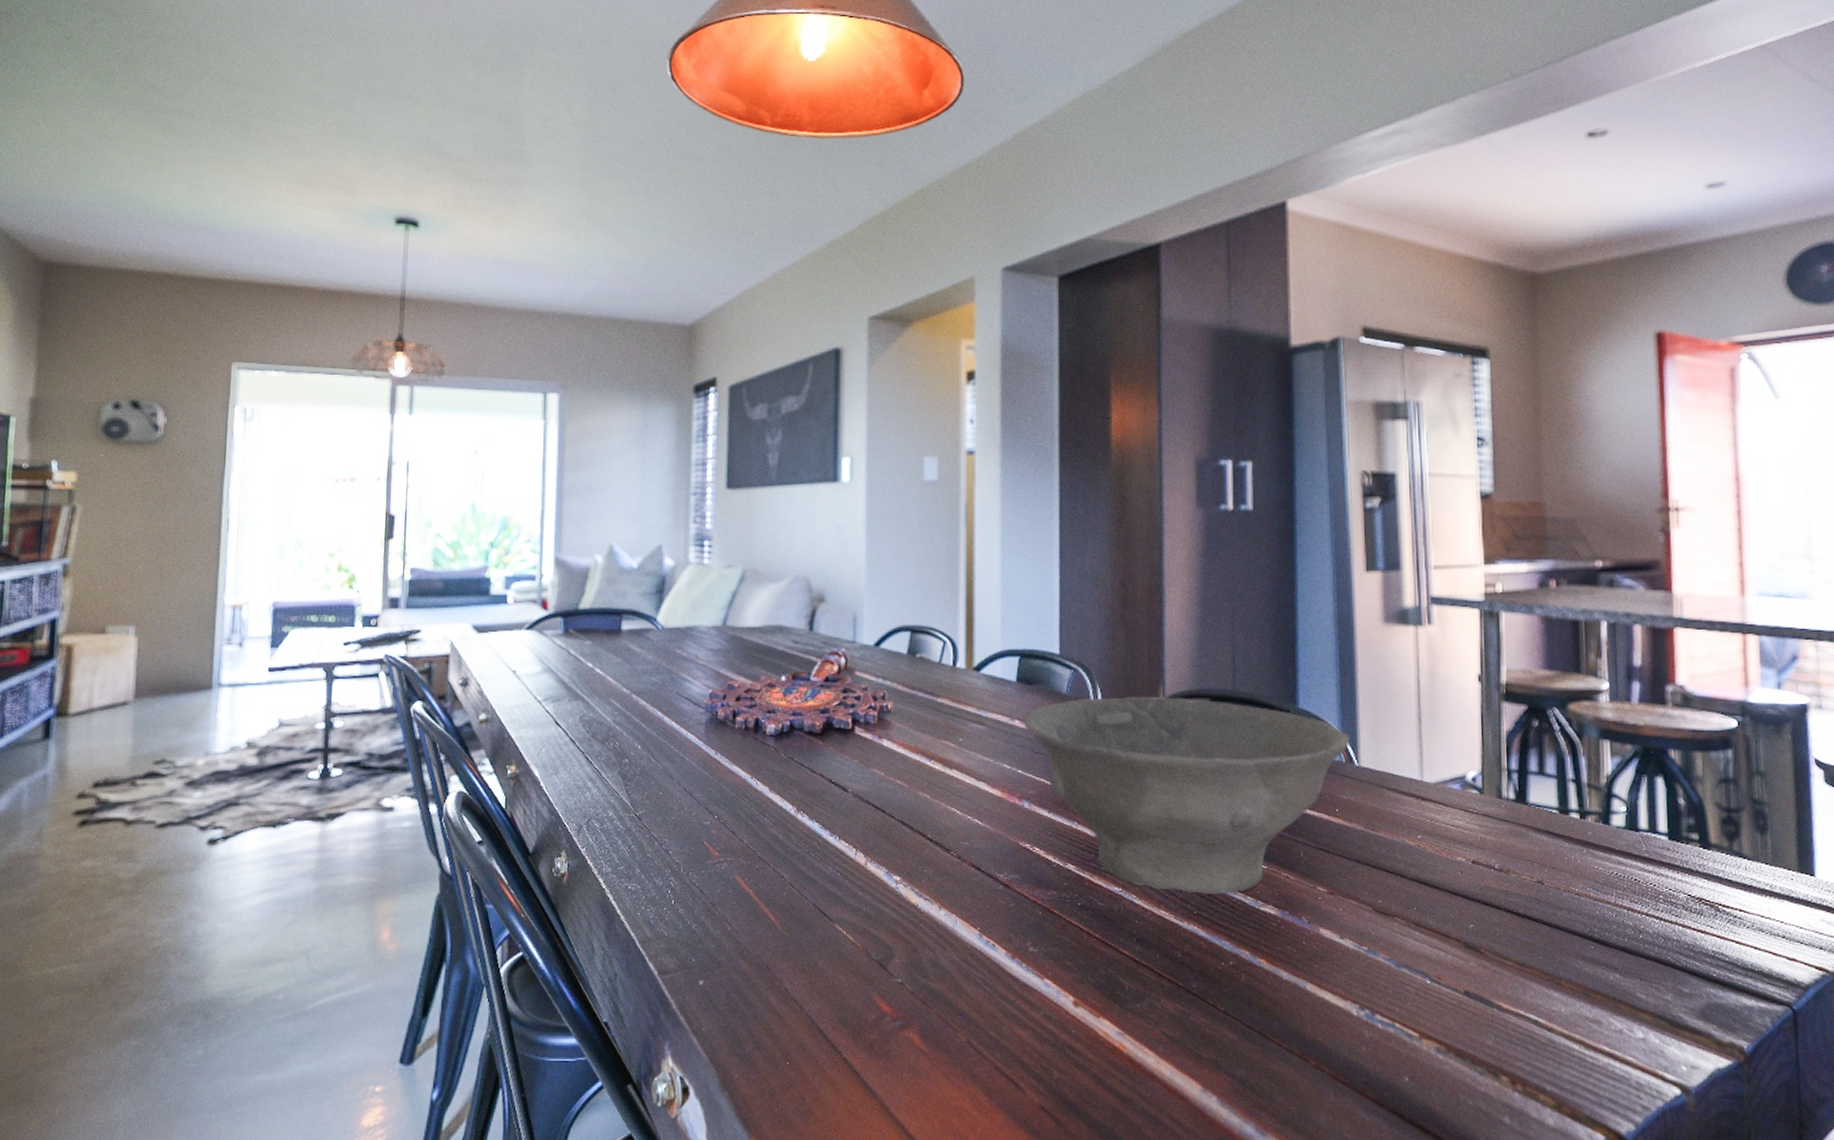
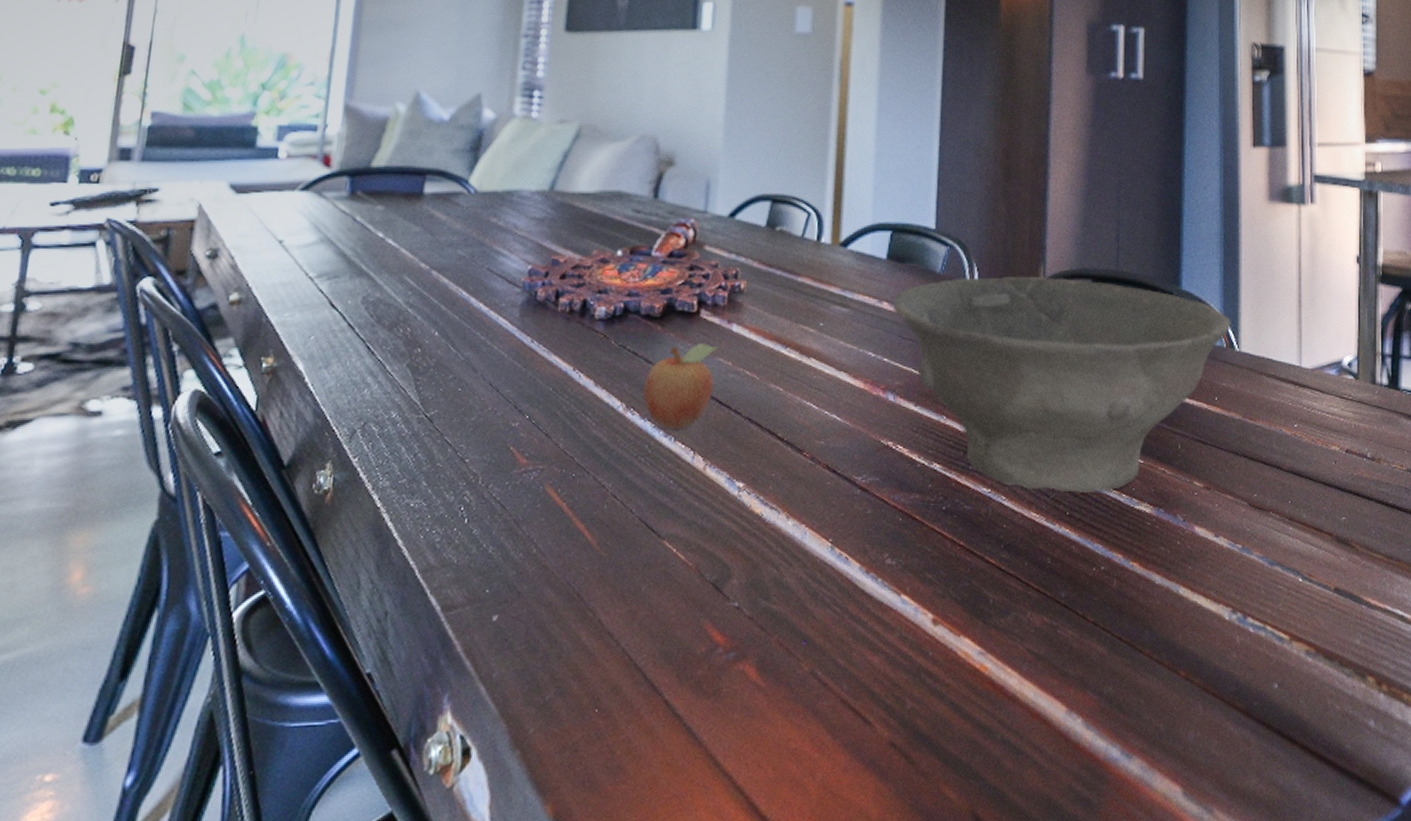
fruit: none [811,756,873,831] -> present [643,343,719,431]

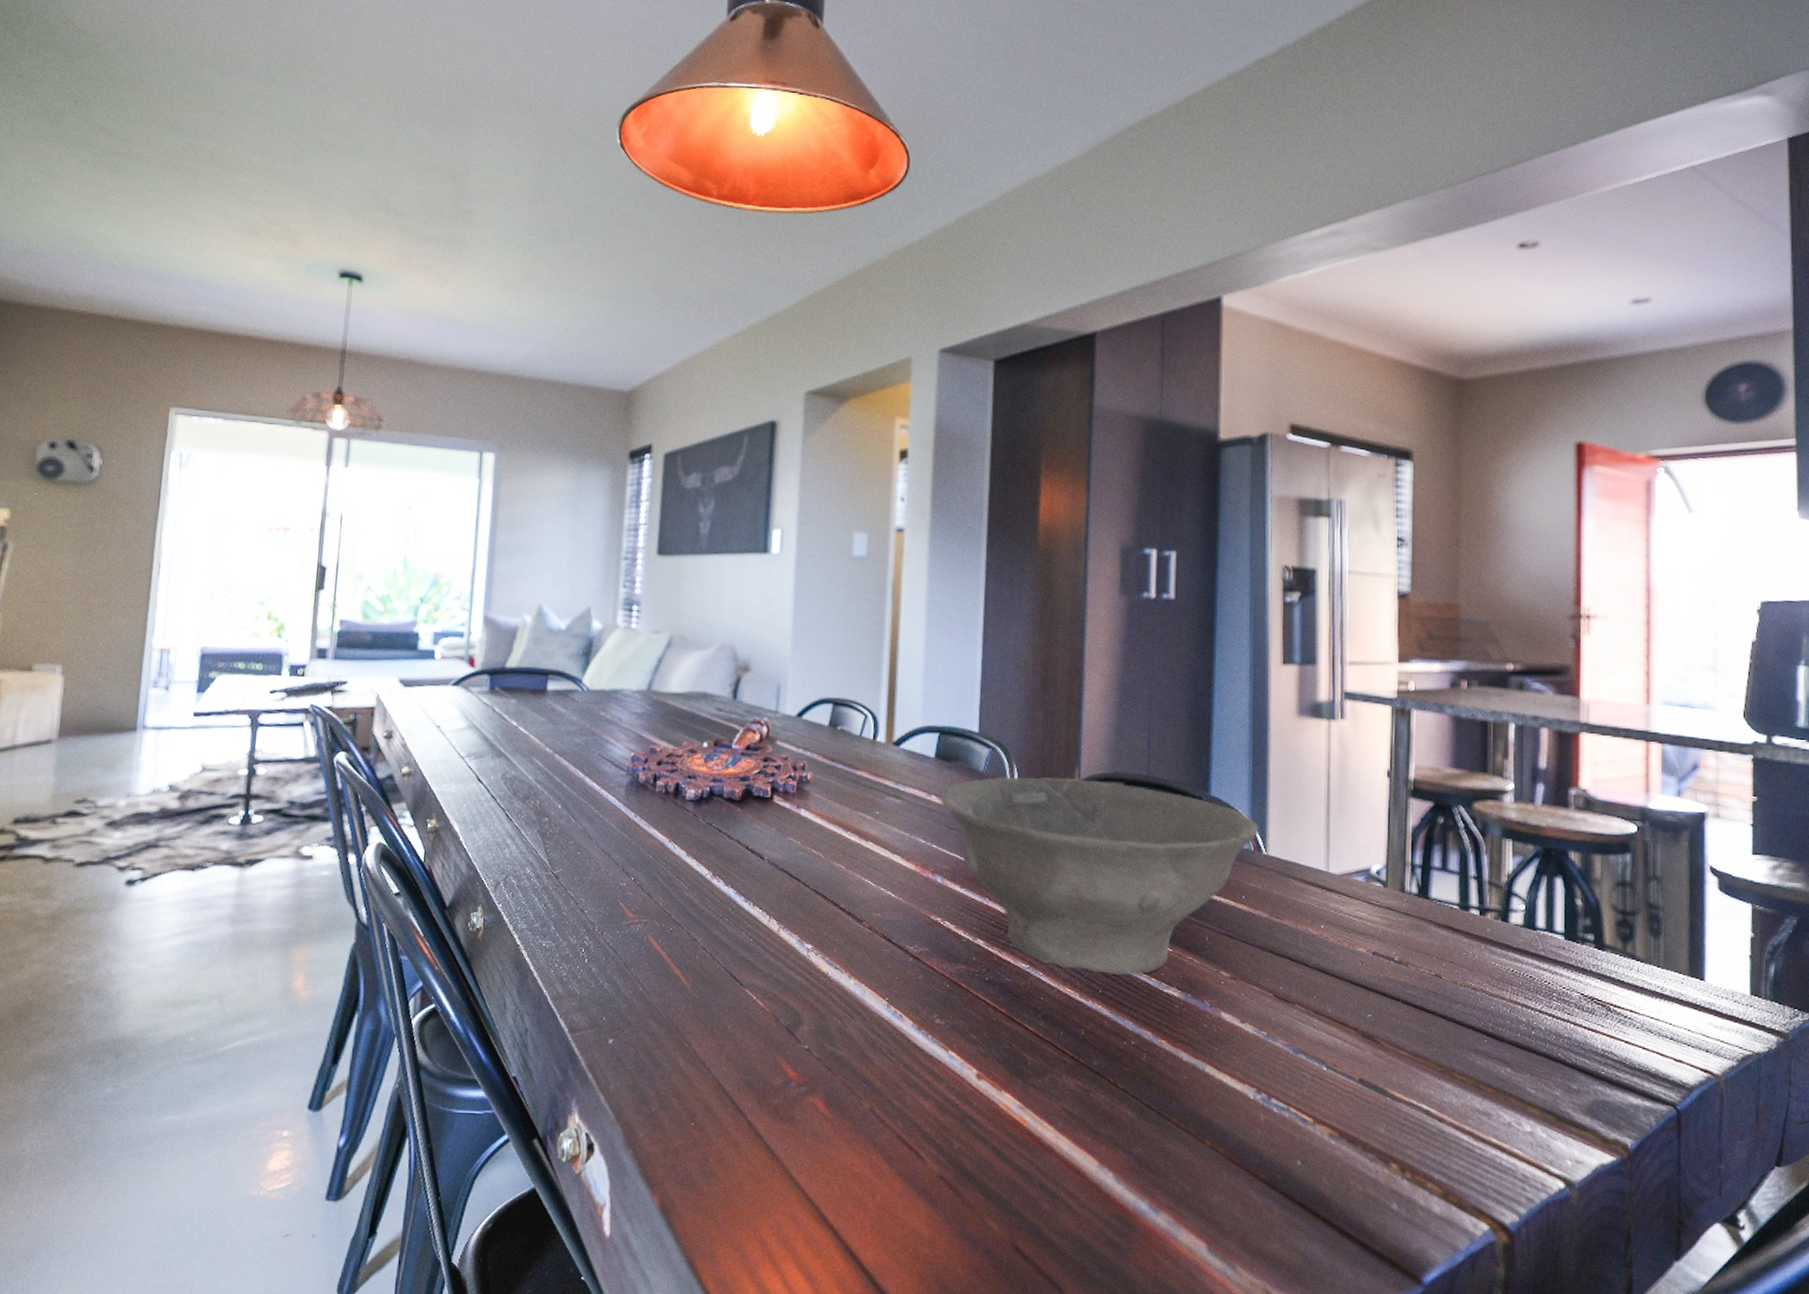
fruit: present [643,343,719,431] -> none [727,824,790,897]

